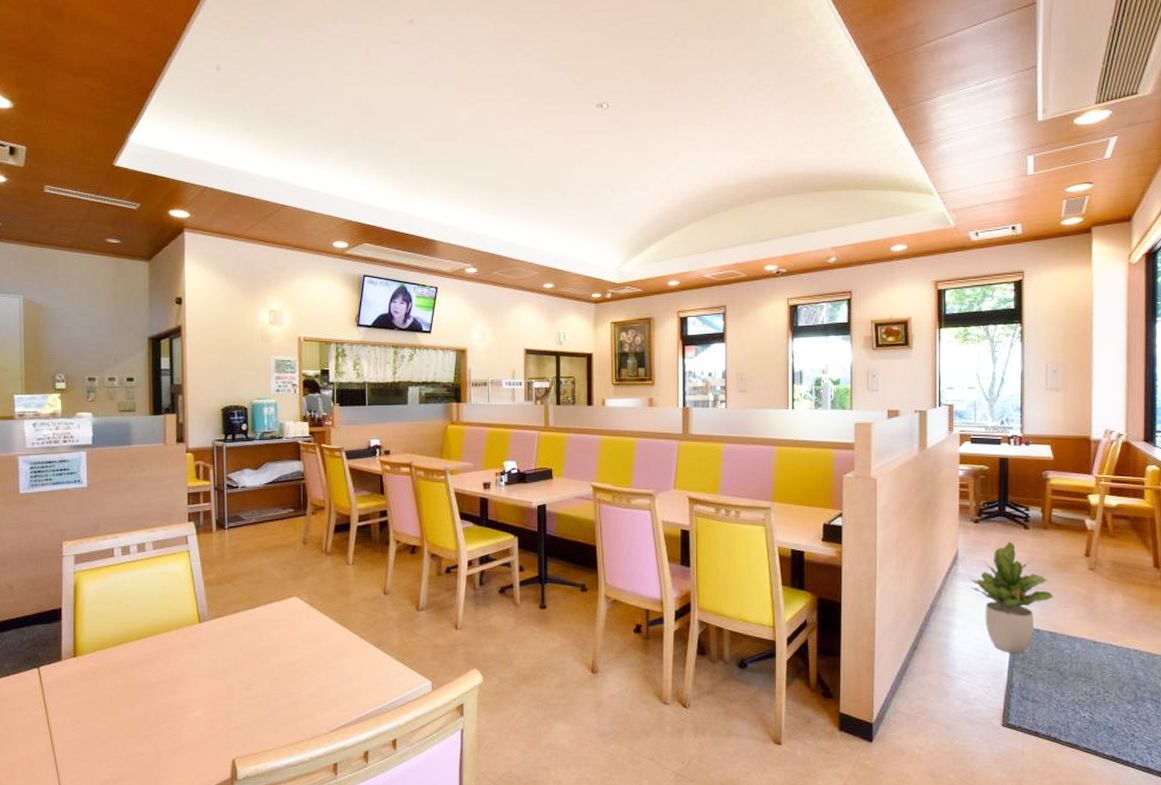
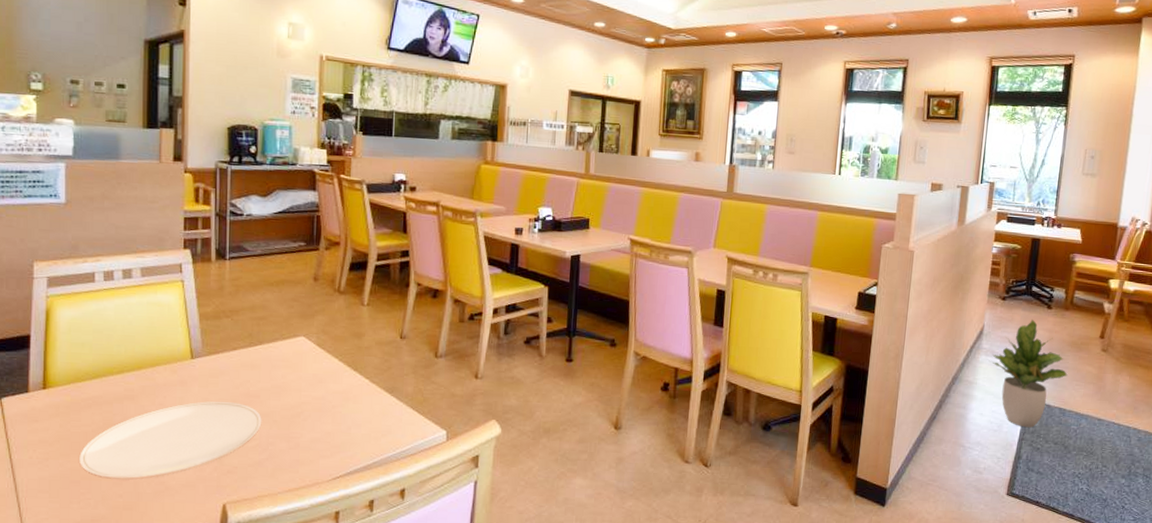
plate: none [106,661,264,739] -> present [79,401,262,480]

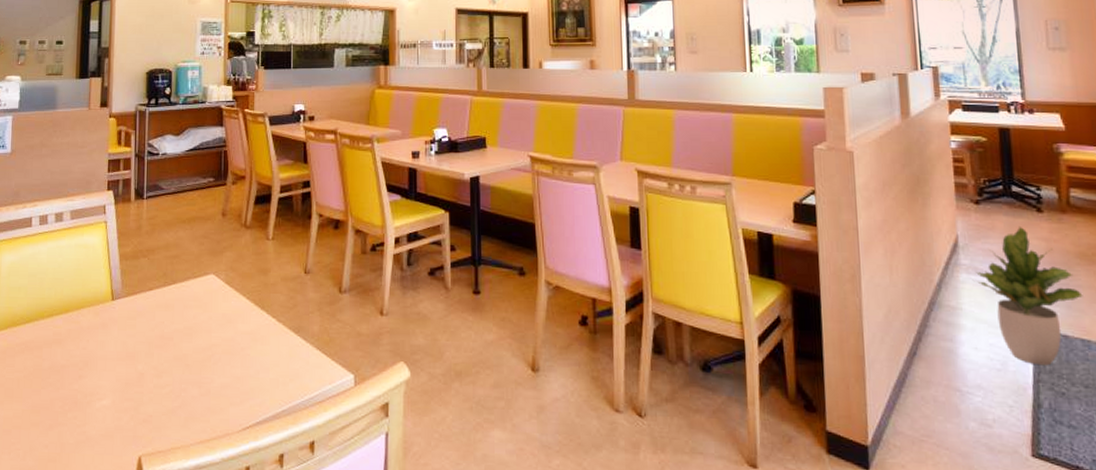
plate: present [79,401,262,480] -> none [12,344,175,429]

